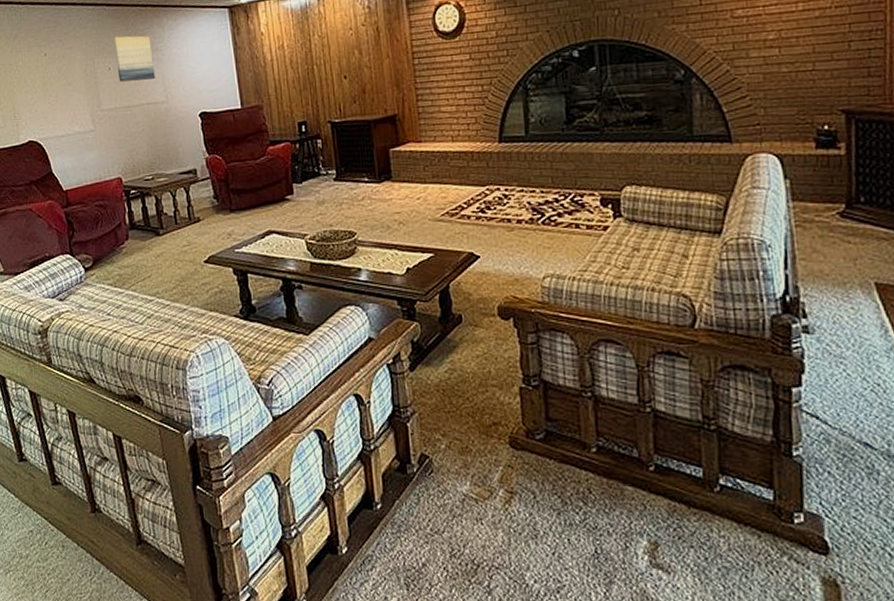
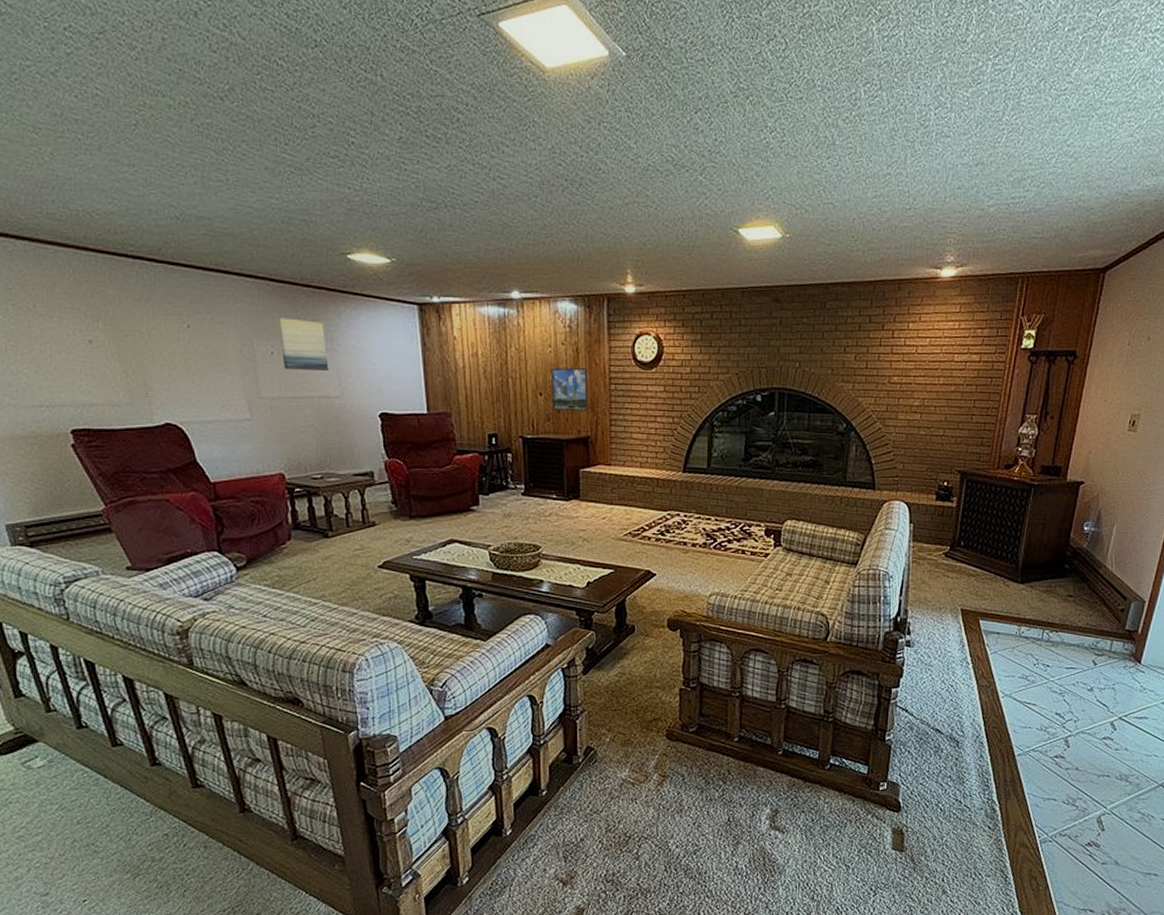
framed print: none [354,46,393,92] -> present [551,367,588,412]

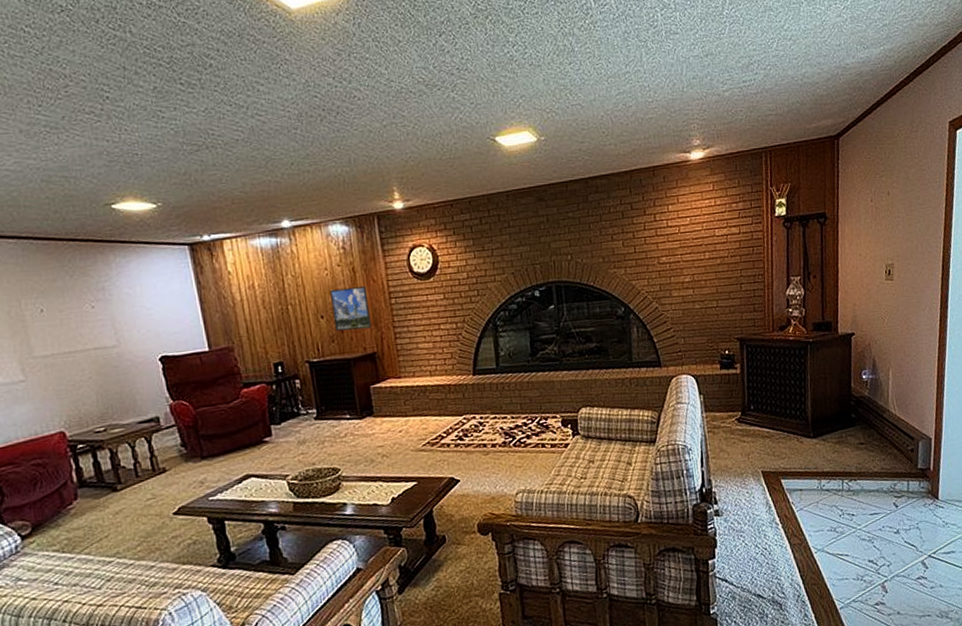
wall art: present [278,317,329,371] -> none [45,273,103,325]

